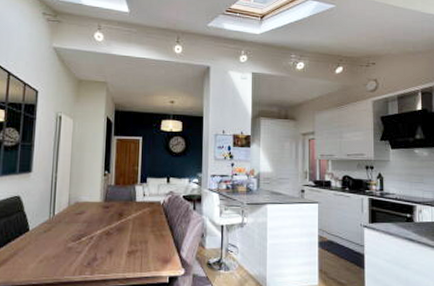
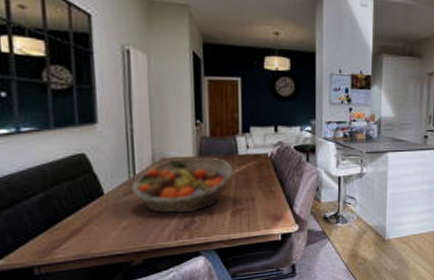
fruit basket: none [50,202,132,251] -> present [131,157,234,214]

